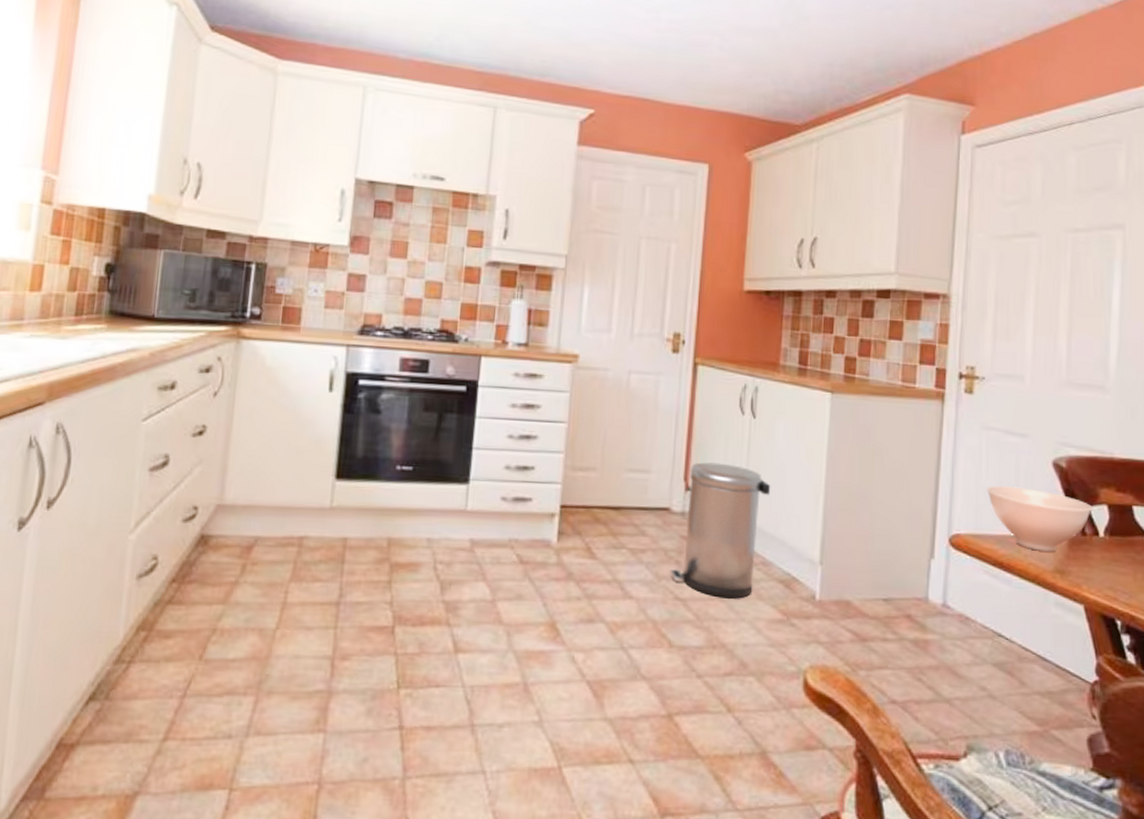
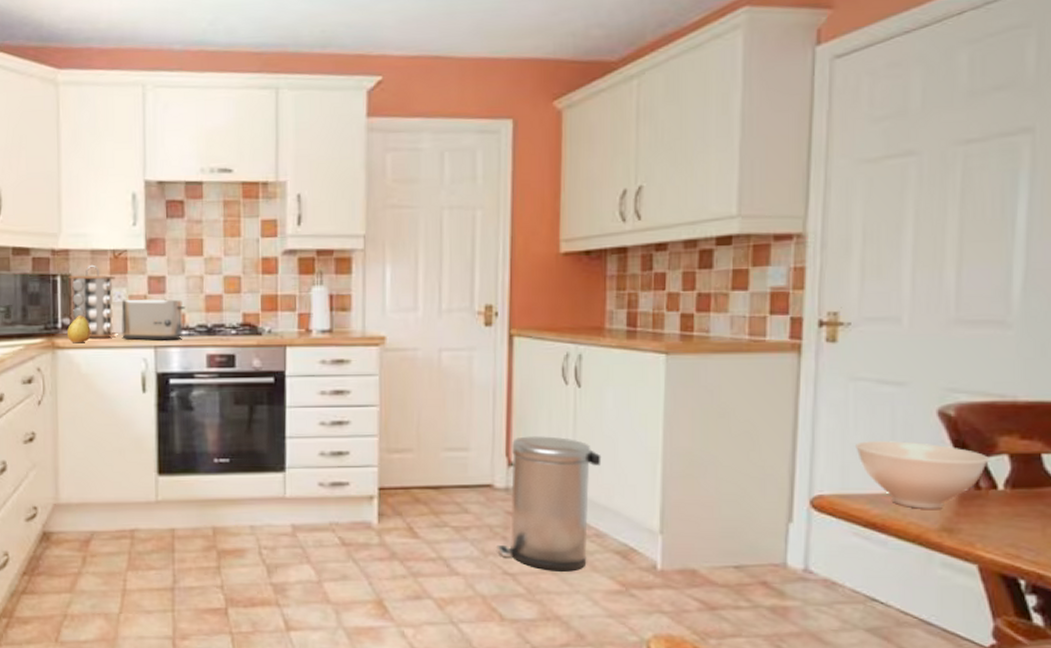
fruit: none [255,303,282,335] -> present [67,312,91,343]
spice rack: none [264,255,314,332] -> present [68,264,116,338]
toaster: none [314,294,383,340] -> present [121,298,185,341]

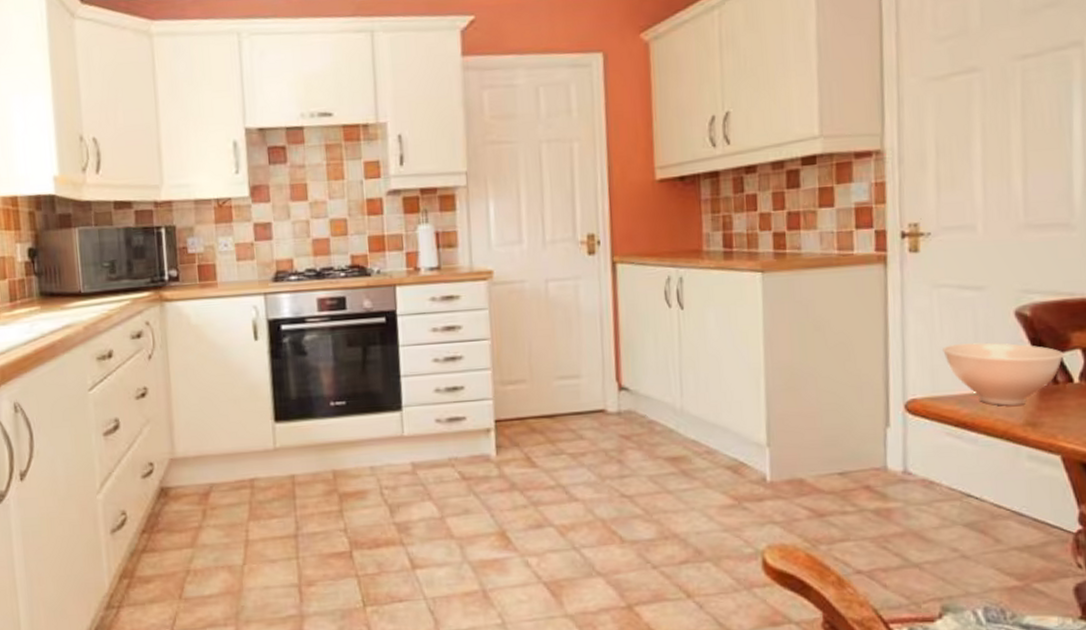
fruit: present [67,312,91,343] -> none [175,262,199,295]
spice rack: present [68,264,116,338] -> none [173,214,224,289]
toaster: present [121,298,185,341] -> none [228,244,293,289]
pedal bin: present [495,436,602,572] -> none [612,359,708,491]

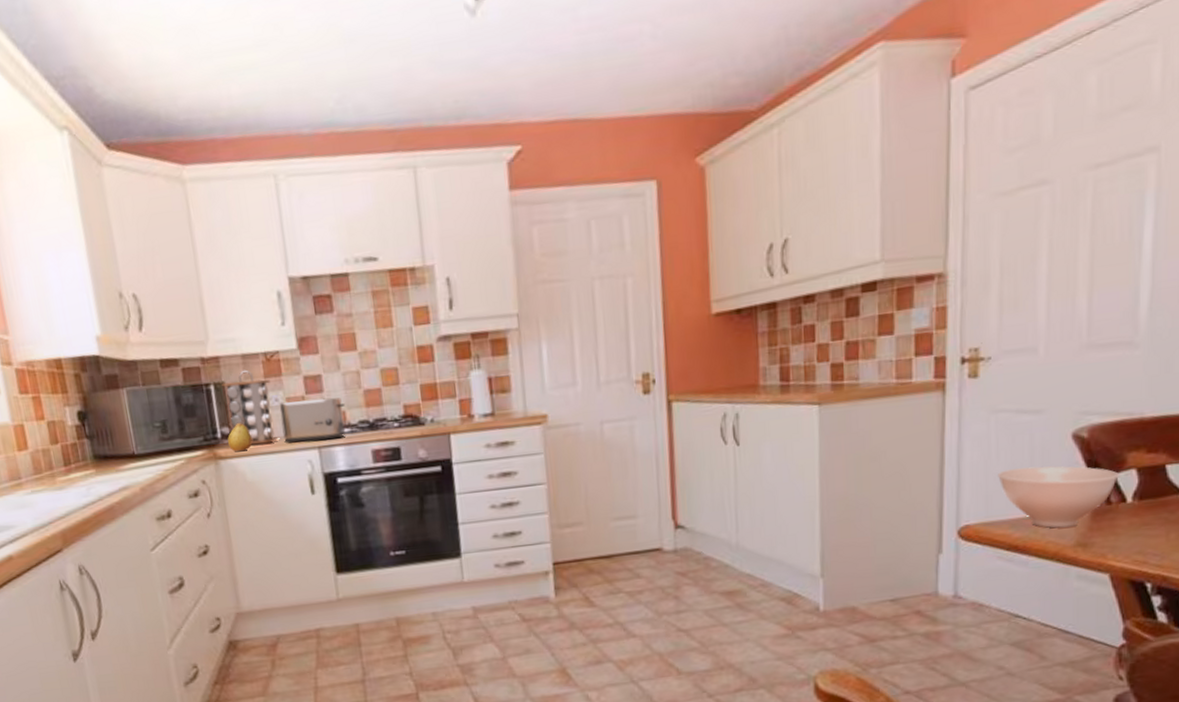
spice rack: none [173,214,224,289] -> present [222,370,278,445]
fruit: none [175,262,199,295] -> present [227,419,253,452]
toaster: none [228,244,293,289] -> present [279,396,345,444]

